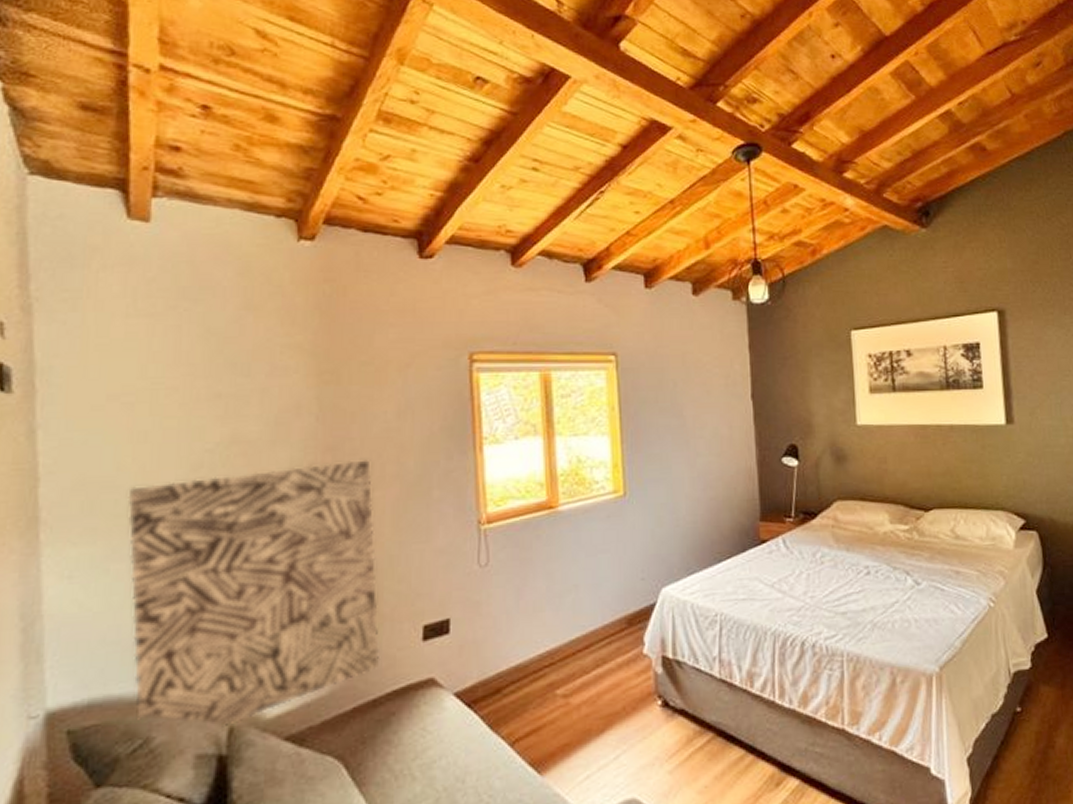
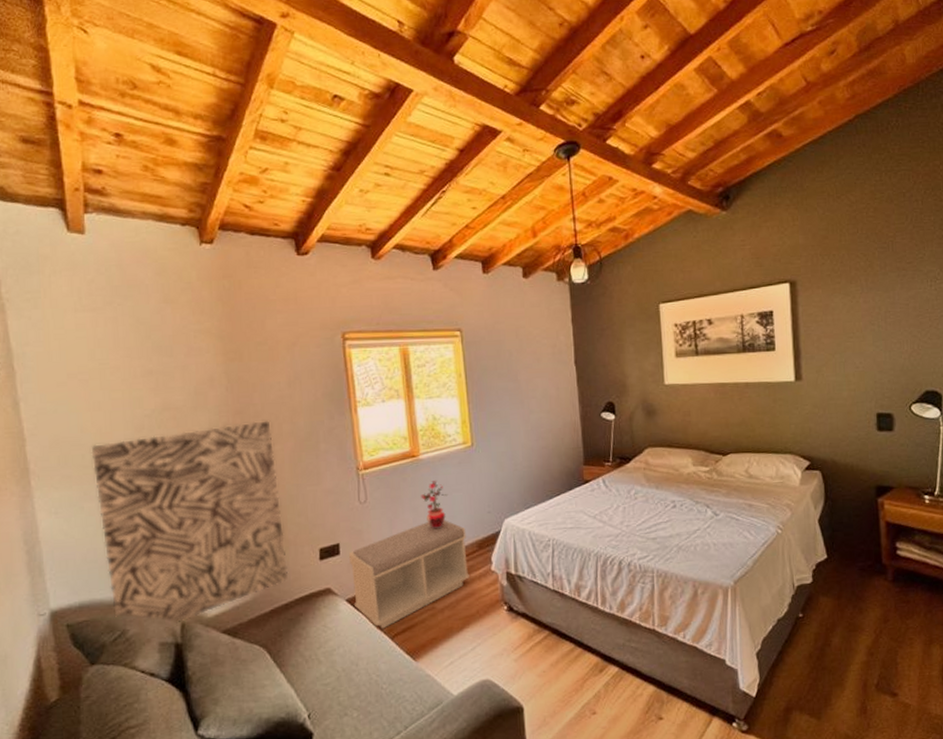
bench: none [460,588,615,732] -> present [348,520,470,629]
potted plant: none [557,538,593,601] -> present [420,481,449,529]

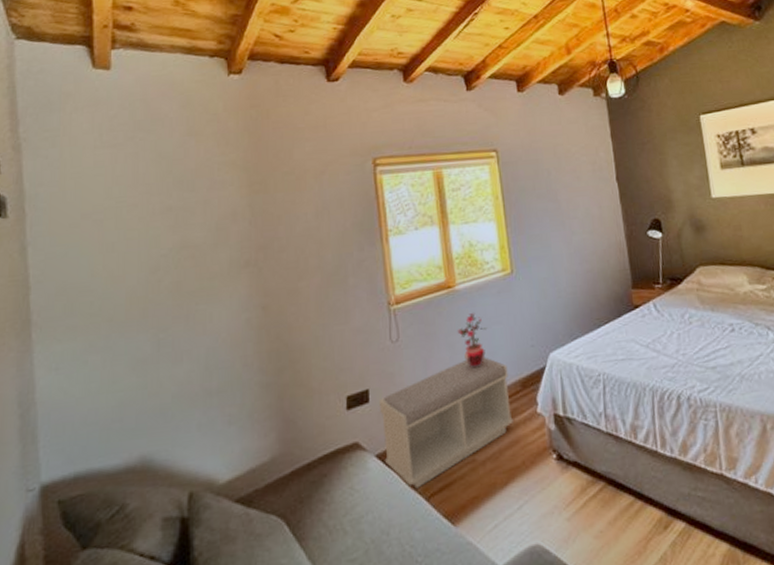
wall art: present [91,421,289,624] -> none [100,255,312,493]

